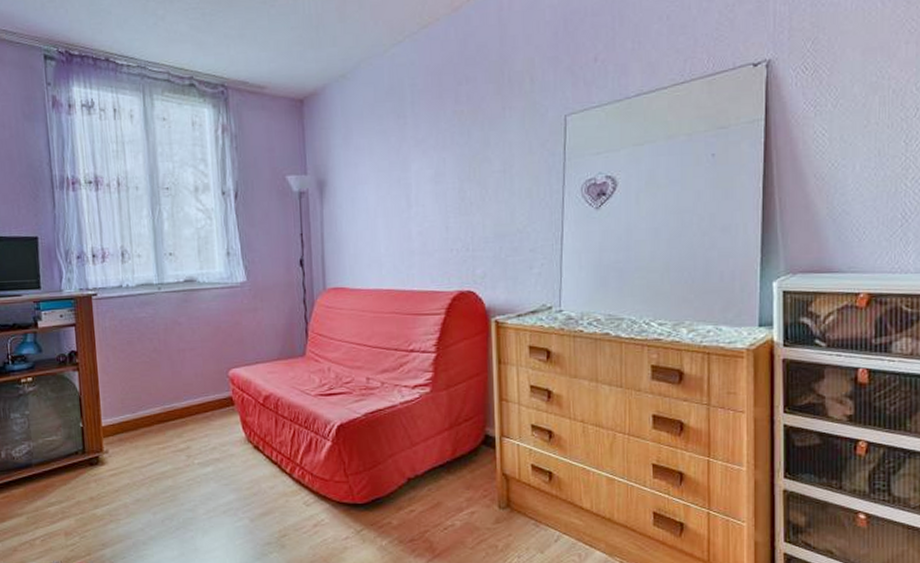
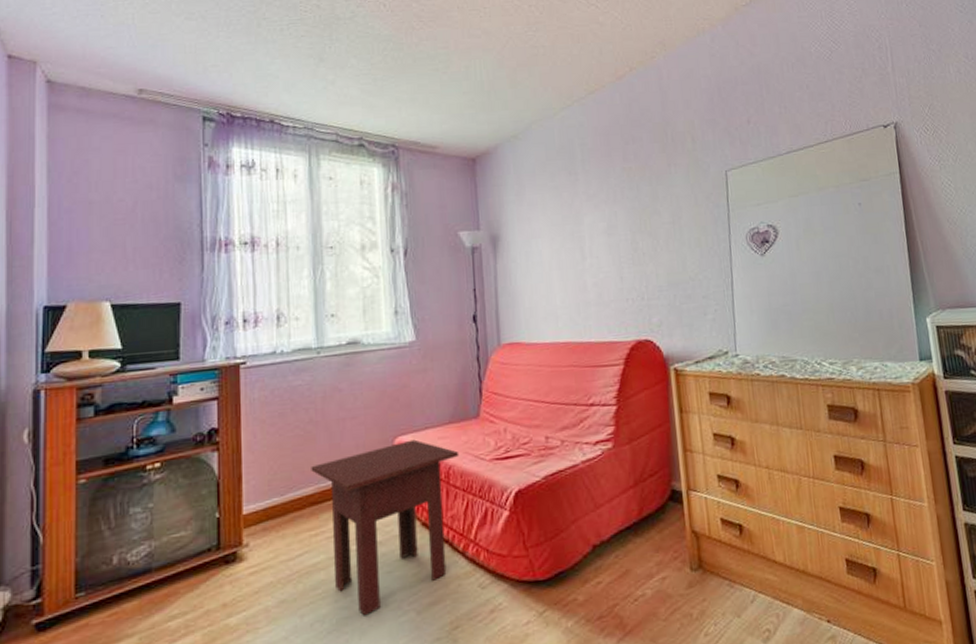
side table: none [157,372,287,519] -> present [311,439,460,616]

